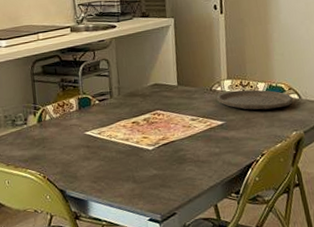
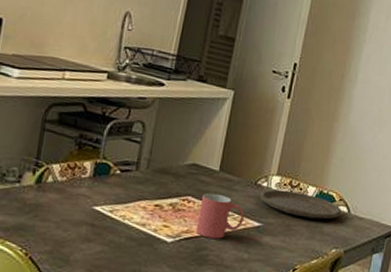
mug: none [168,104,208,141] -> present [195,193,244,239]

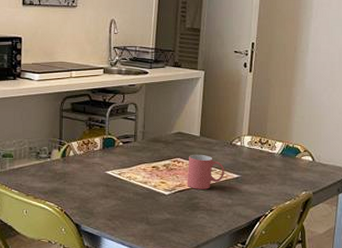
plate: present [259,189,342,219] -> none [235,147,307,168]

